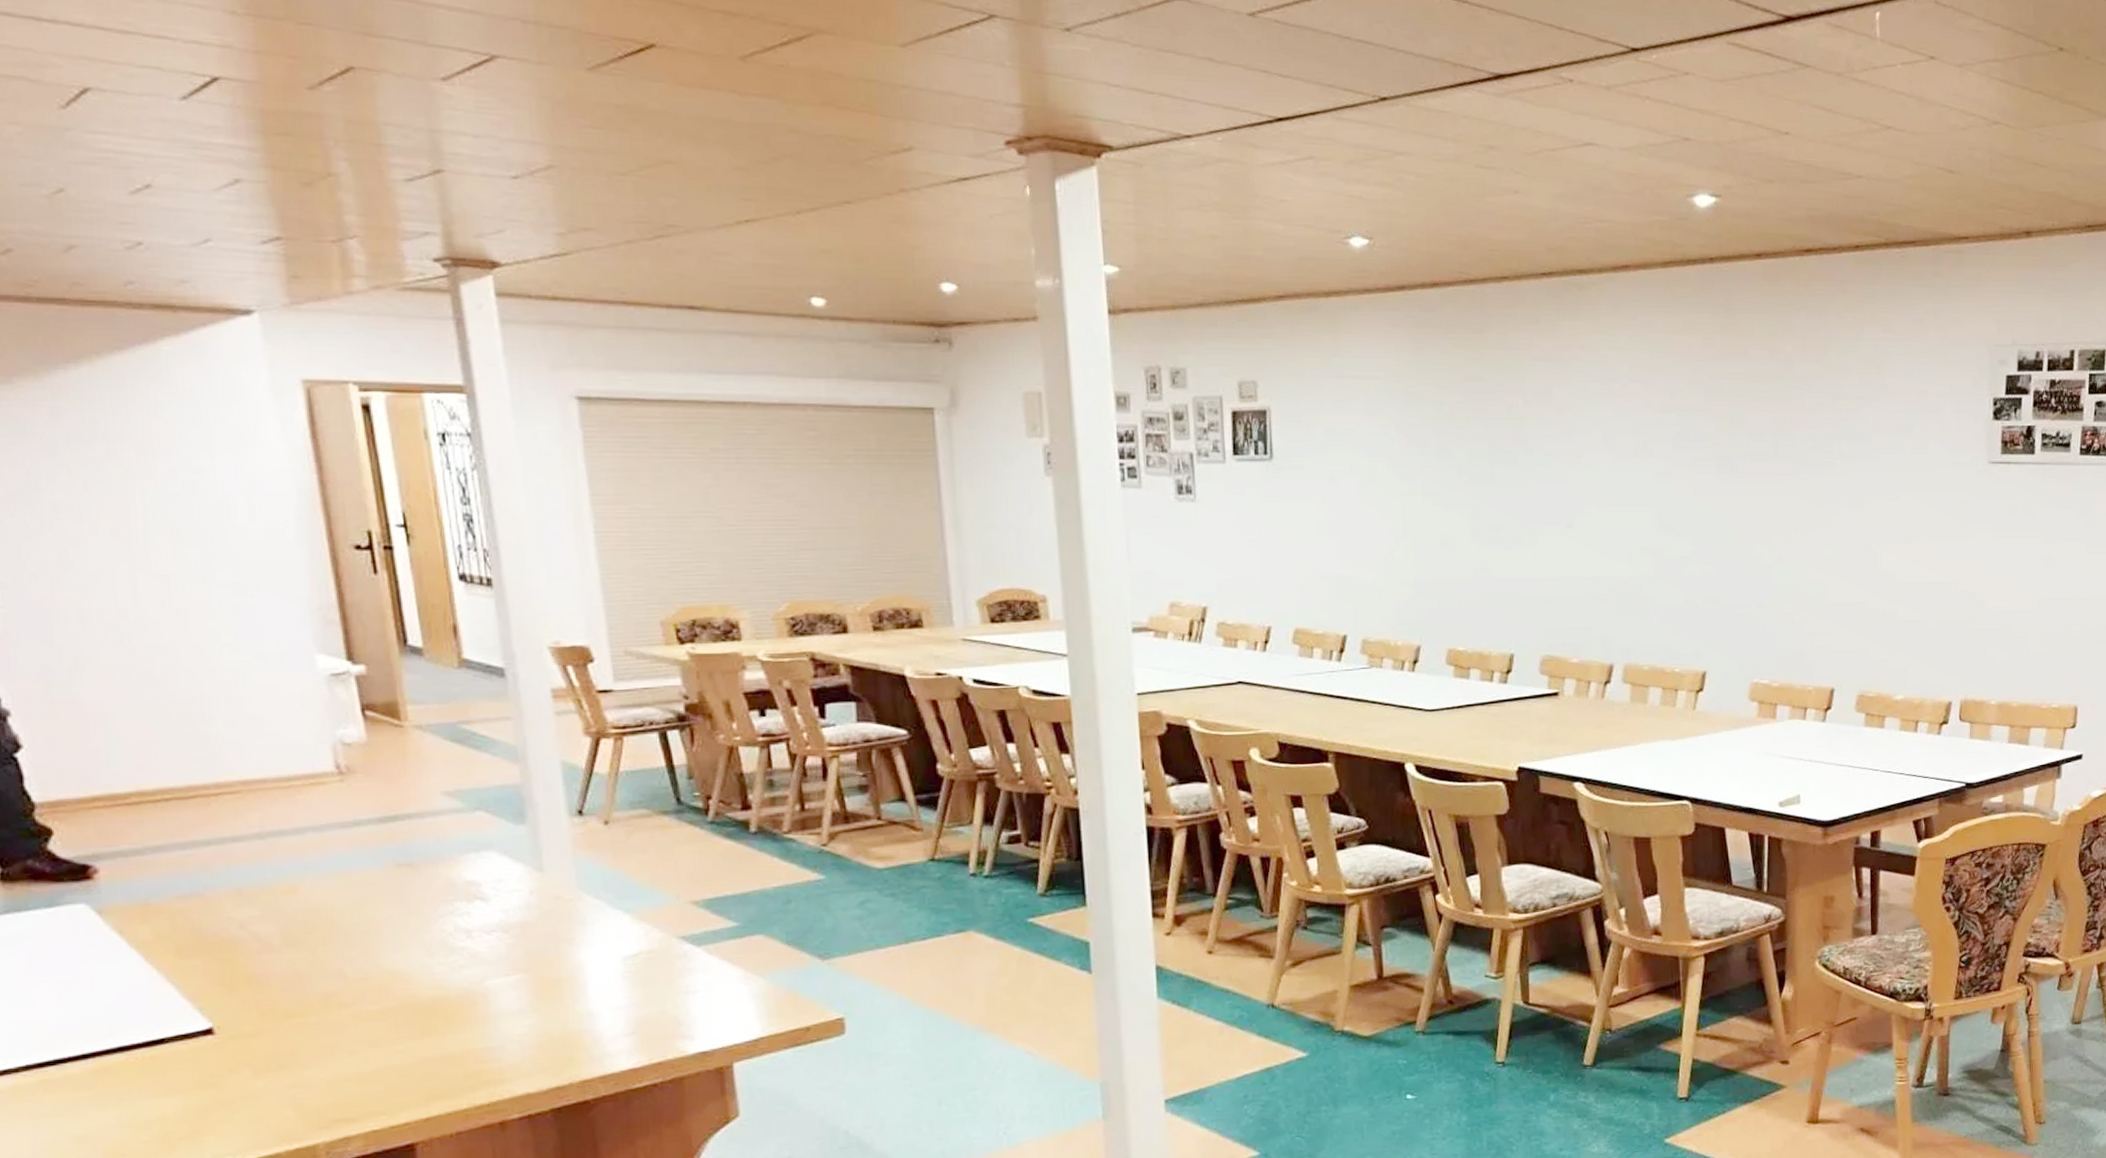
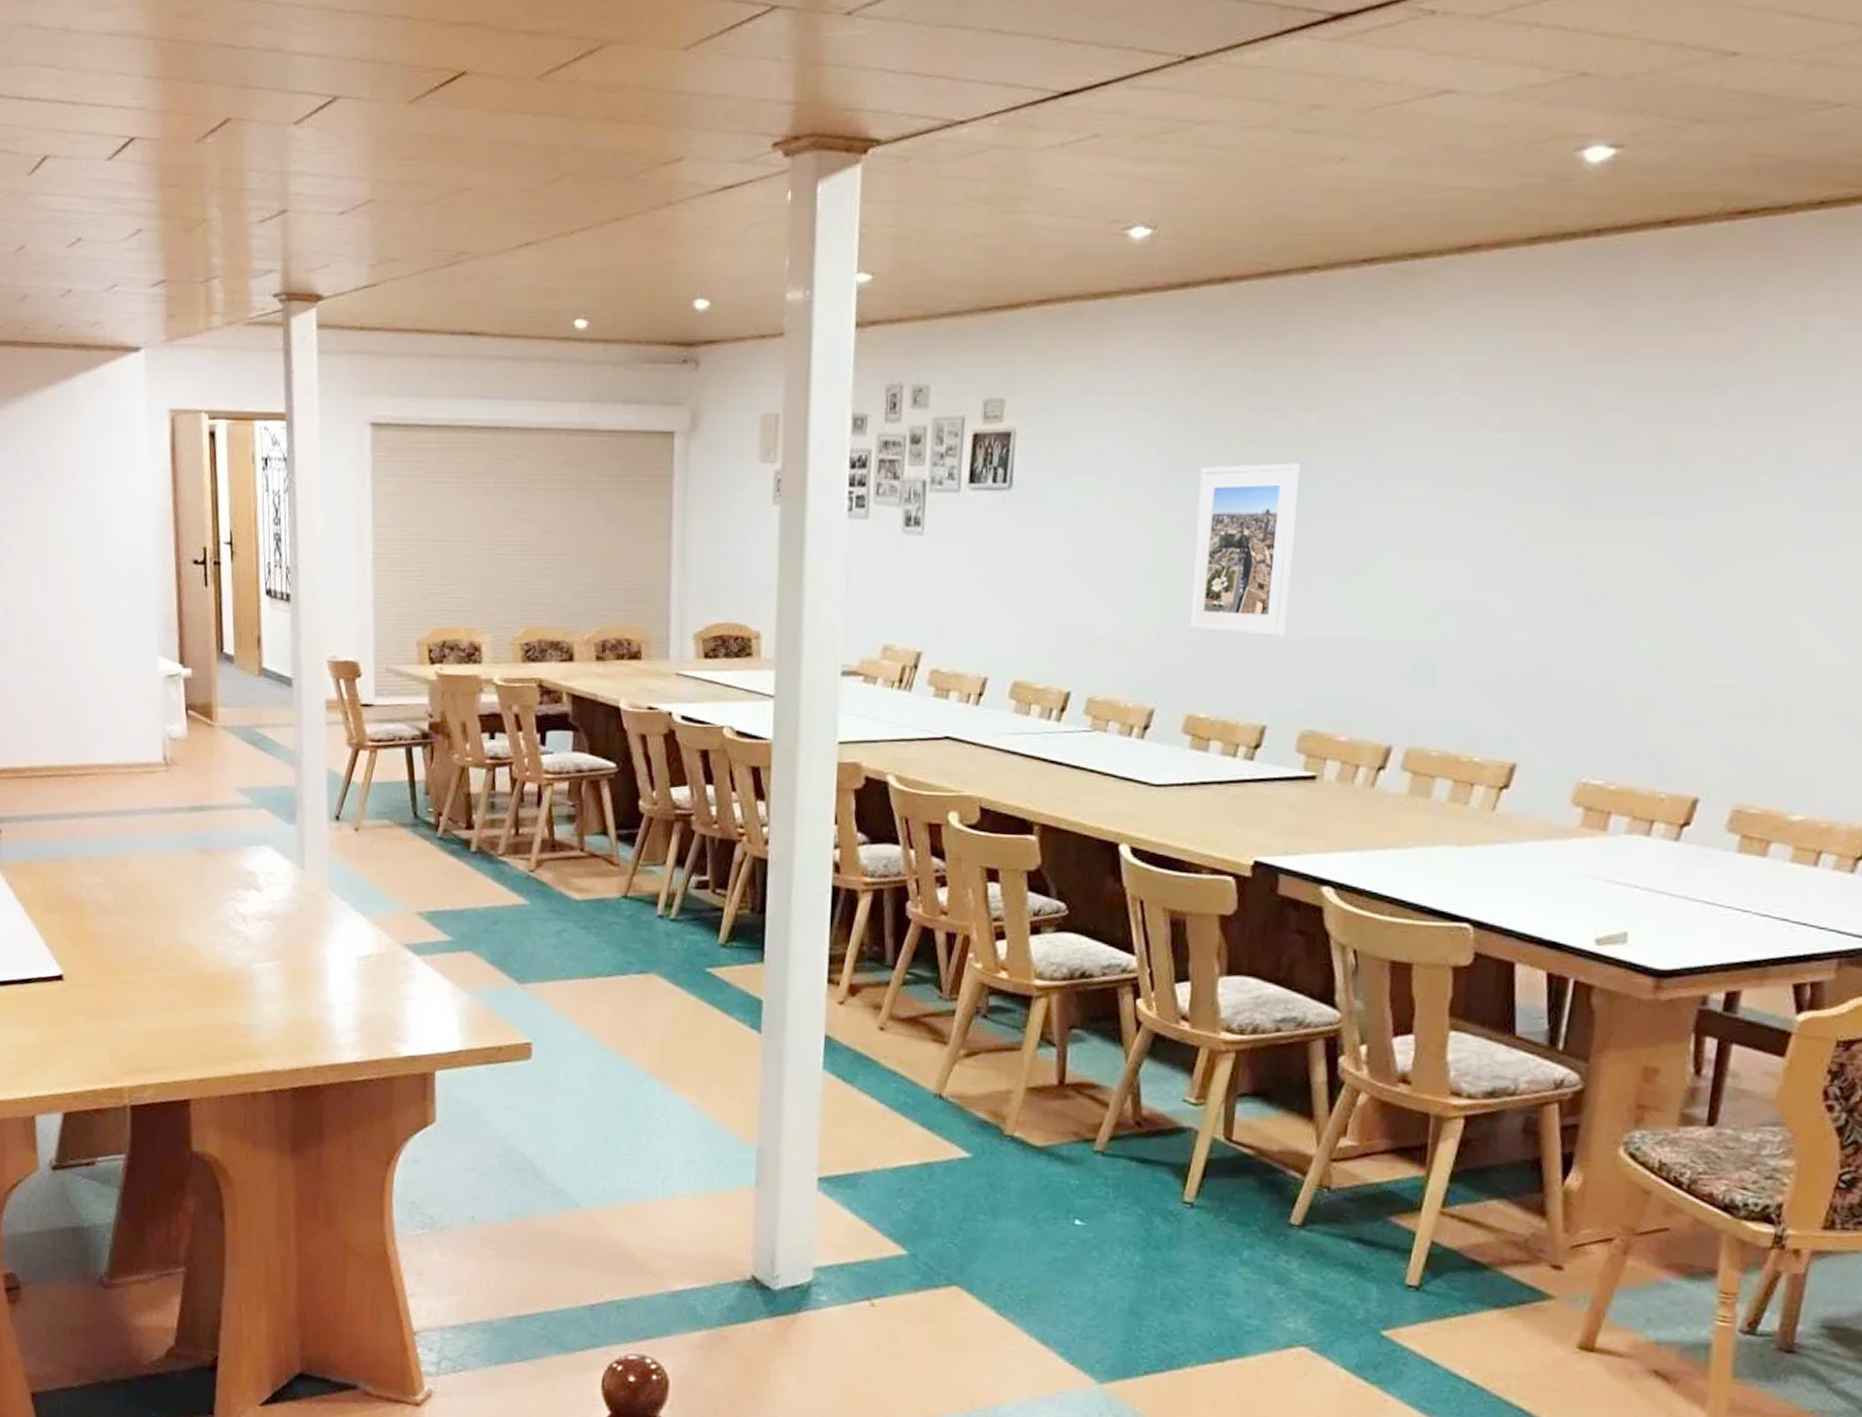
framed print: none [1434,436,1519,580] -> present [1188,462,1300,637]

